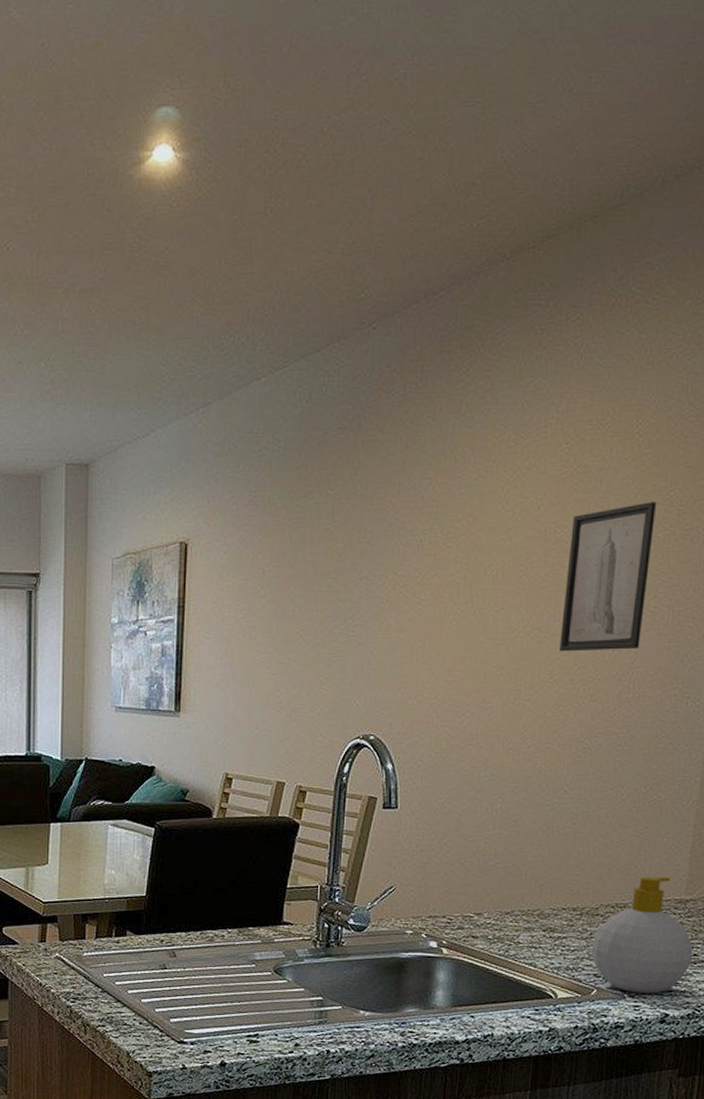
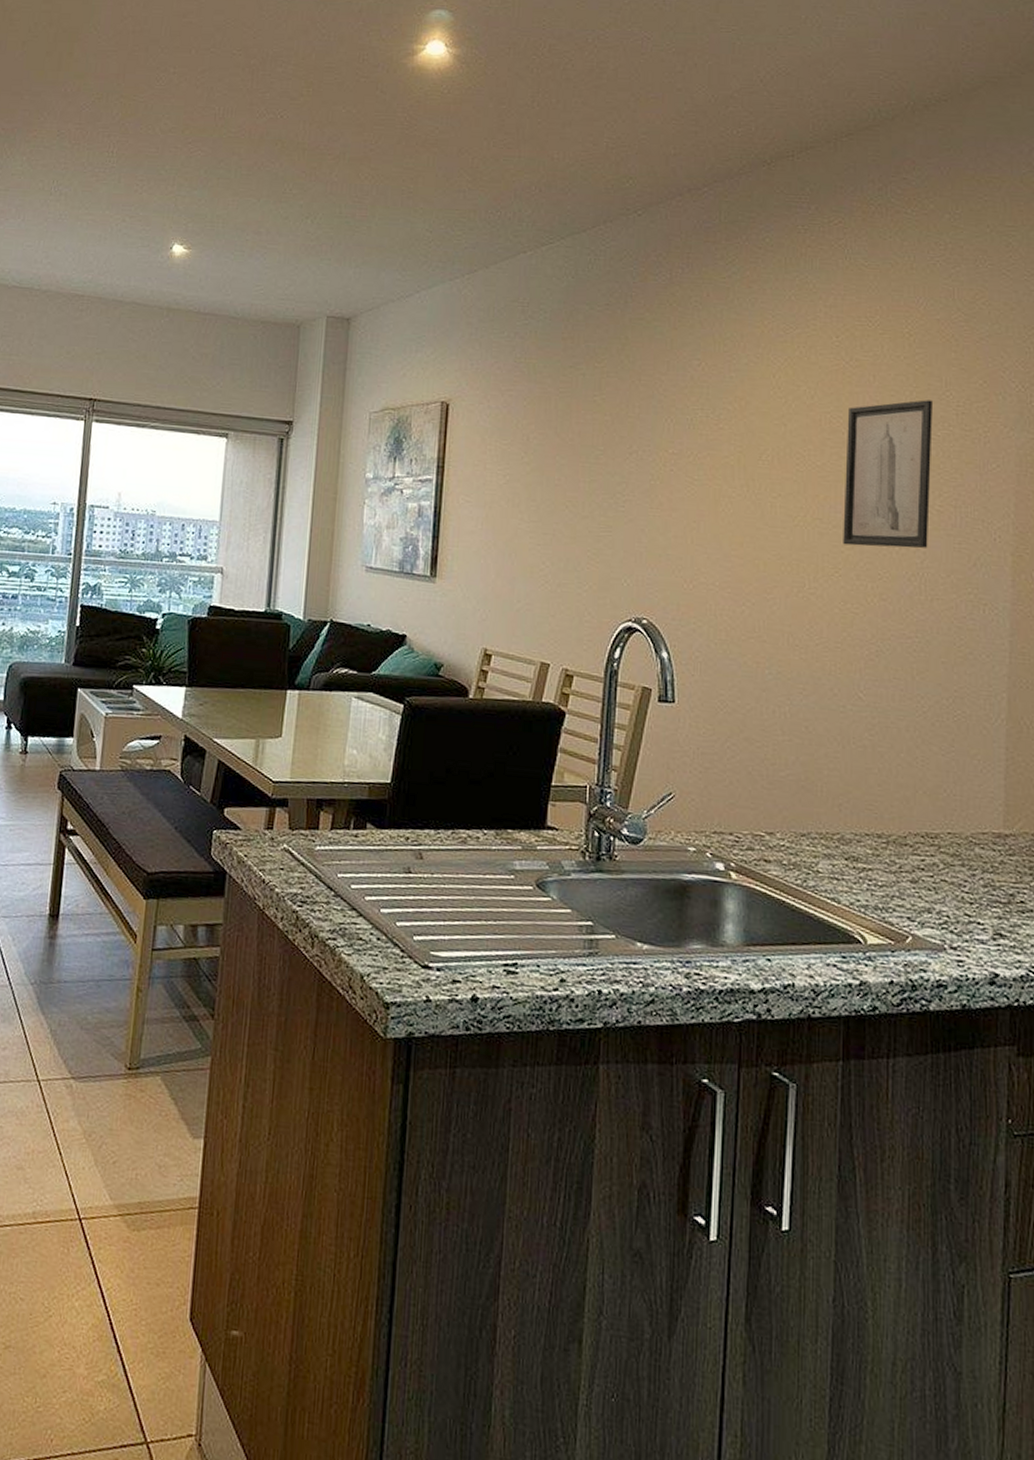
soap bottle: present [591,876,693,994] -> none [902,803,1020,947]

